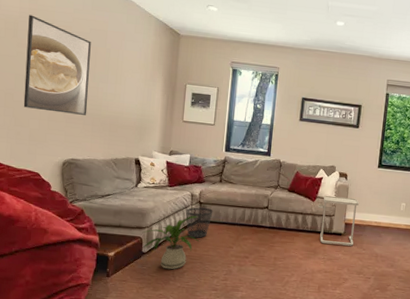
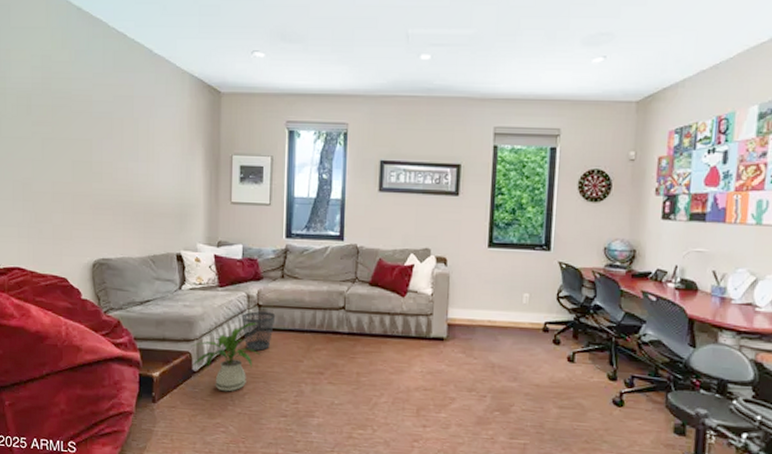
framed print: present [23,15,91,116] -> none [43,85,117,204]
side table: present [318,195,359,246] -> none [410,288,465,354]

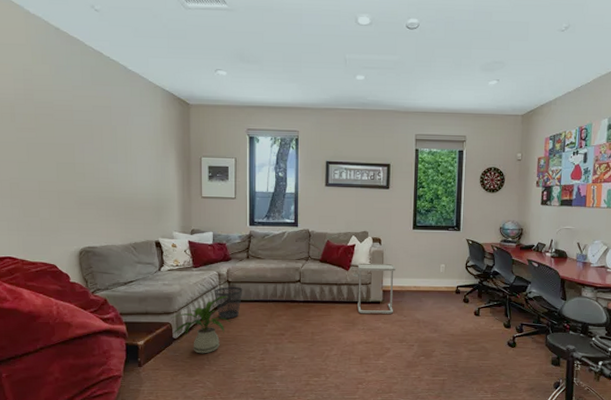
side table: none [410,288,465,354] -> present [353,263,395,314]

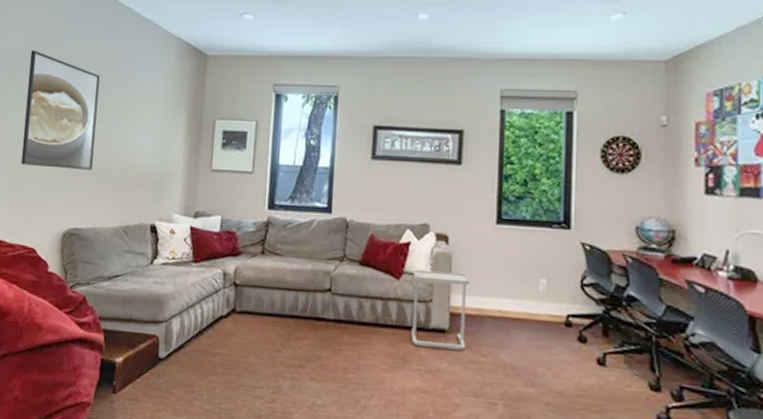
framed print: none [25,96,99,200] -> present [20,50,100,170]
house plant: present [171,295,233,354] -> none [159,303,237,385]
wastebasket: present [214,287,243,319] -> none [215,291,254,337]

